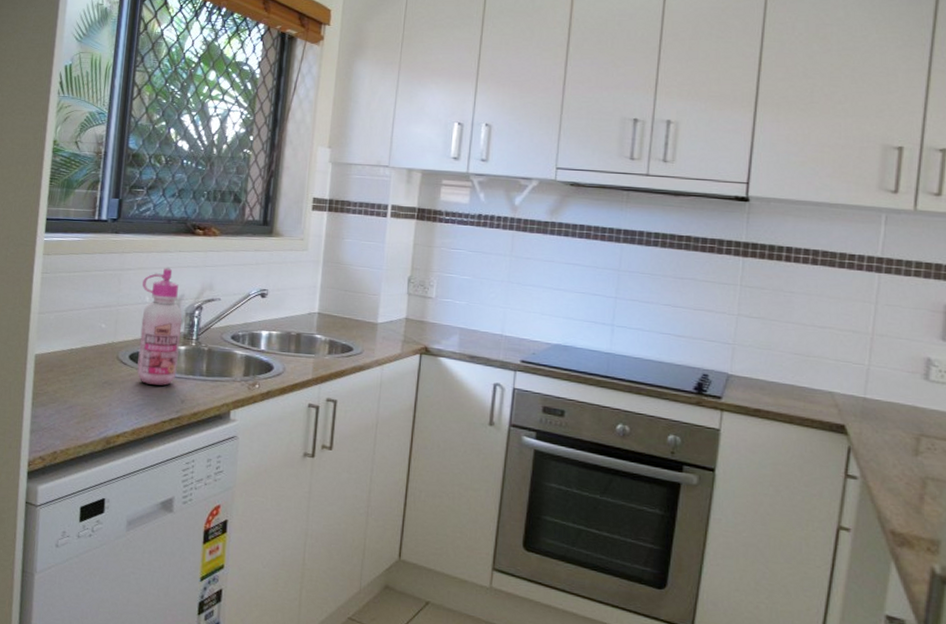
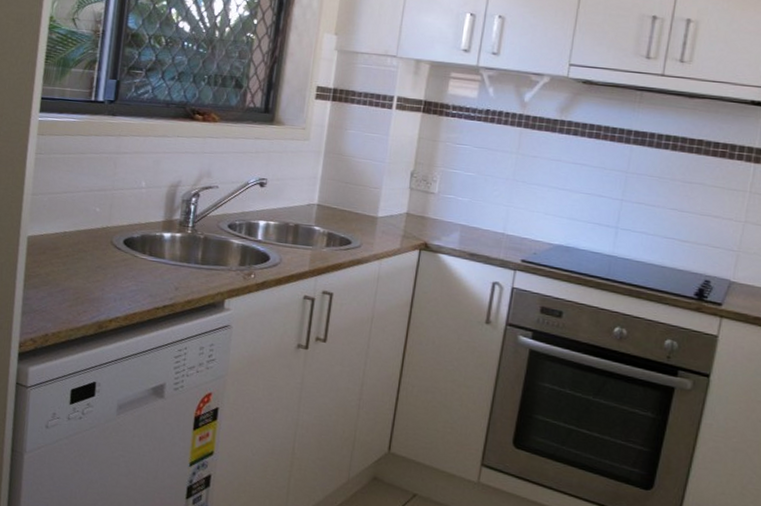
glue bottle: present [137,267,183,386] -> none [131,152,179,273]

